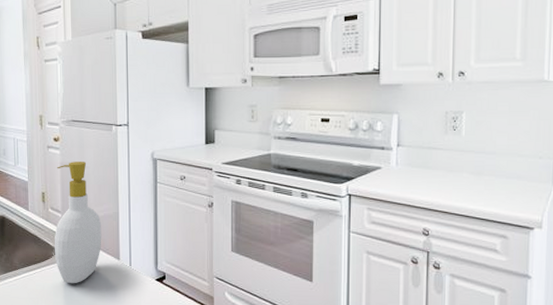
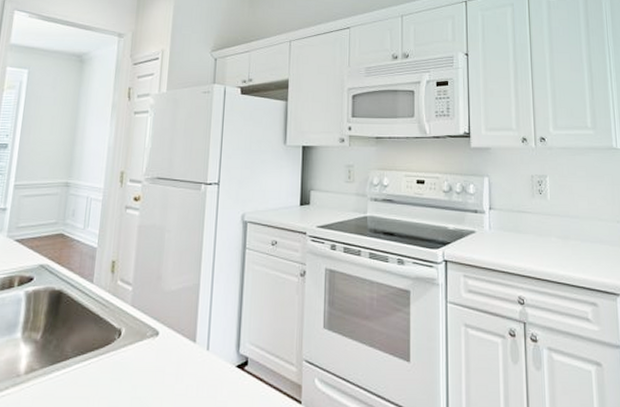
soap bottle: present [54,162,102,284] -> none [117,224,179,376]

